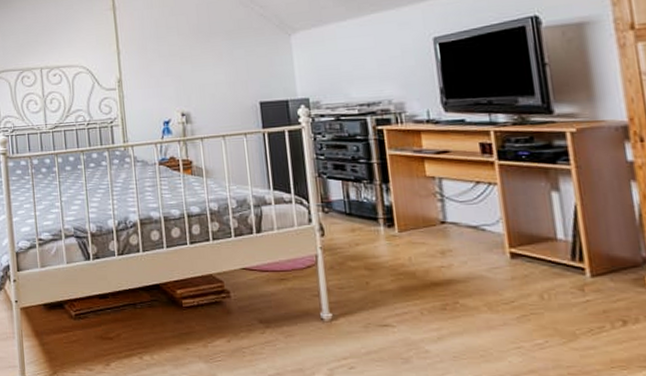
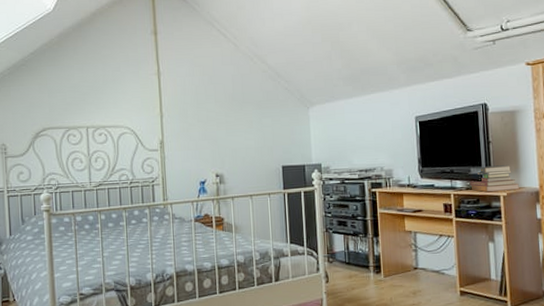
books: none [517,92,597,128] -> present [469,165,520,193]

